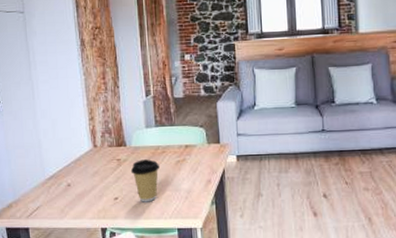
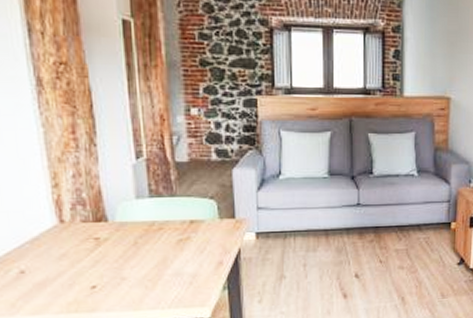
coffee cup: present [130,159,161,202] -> none [114,238,156,291]

